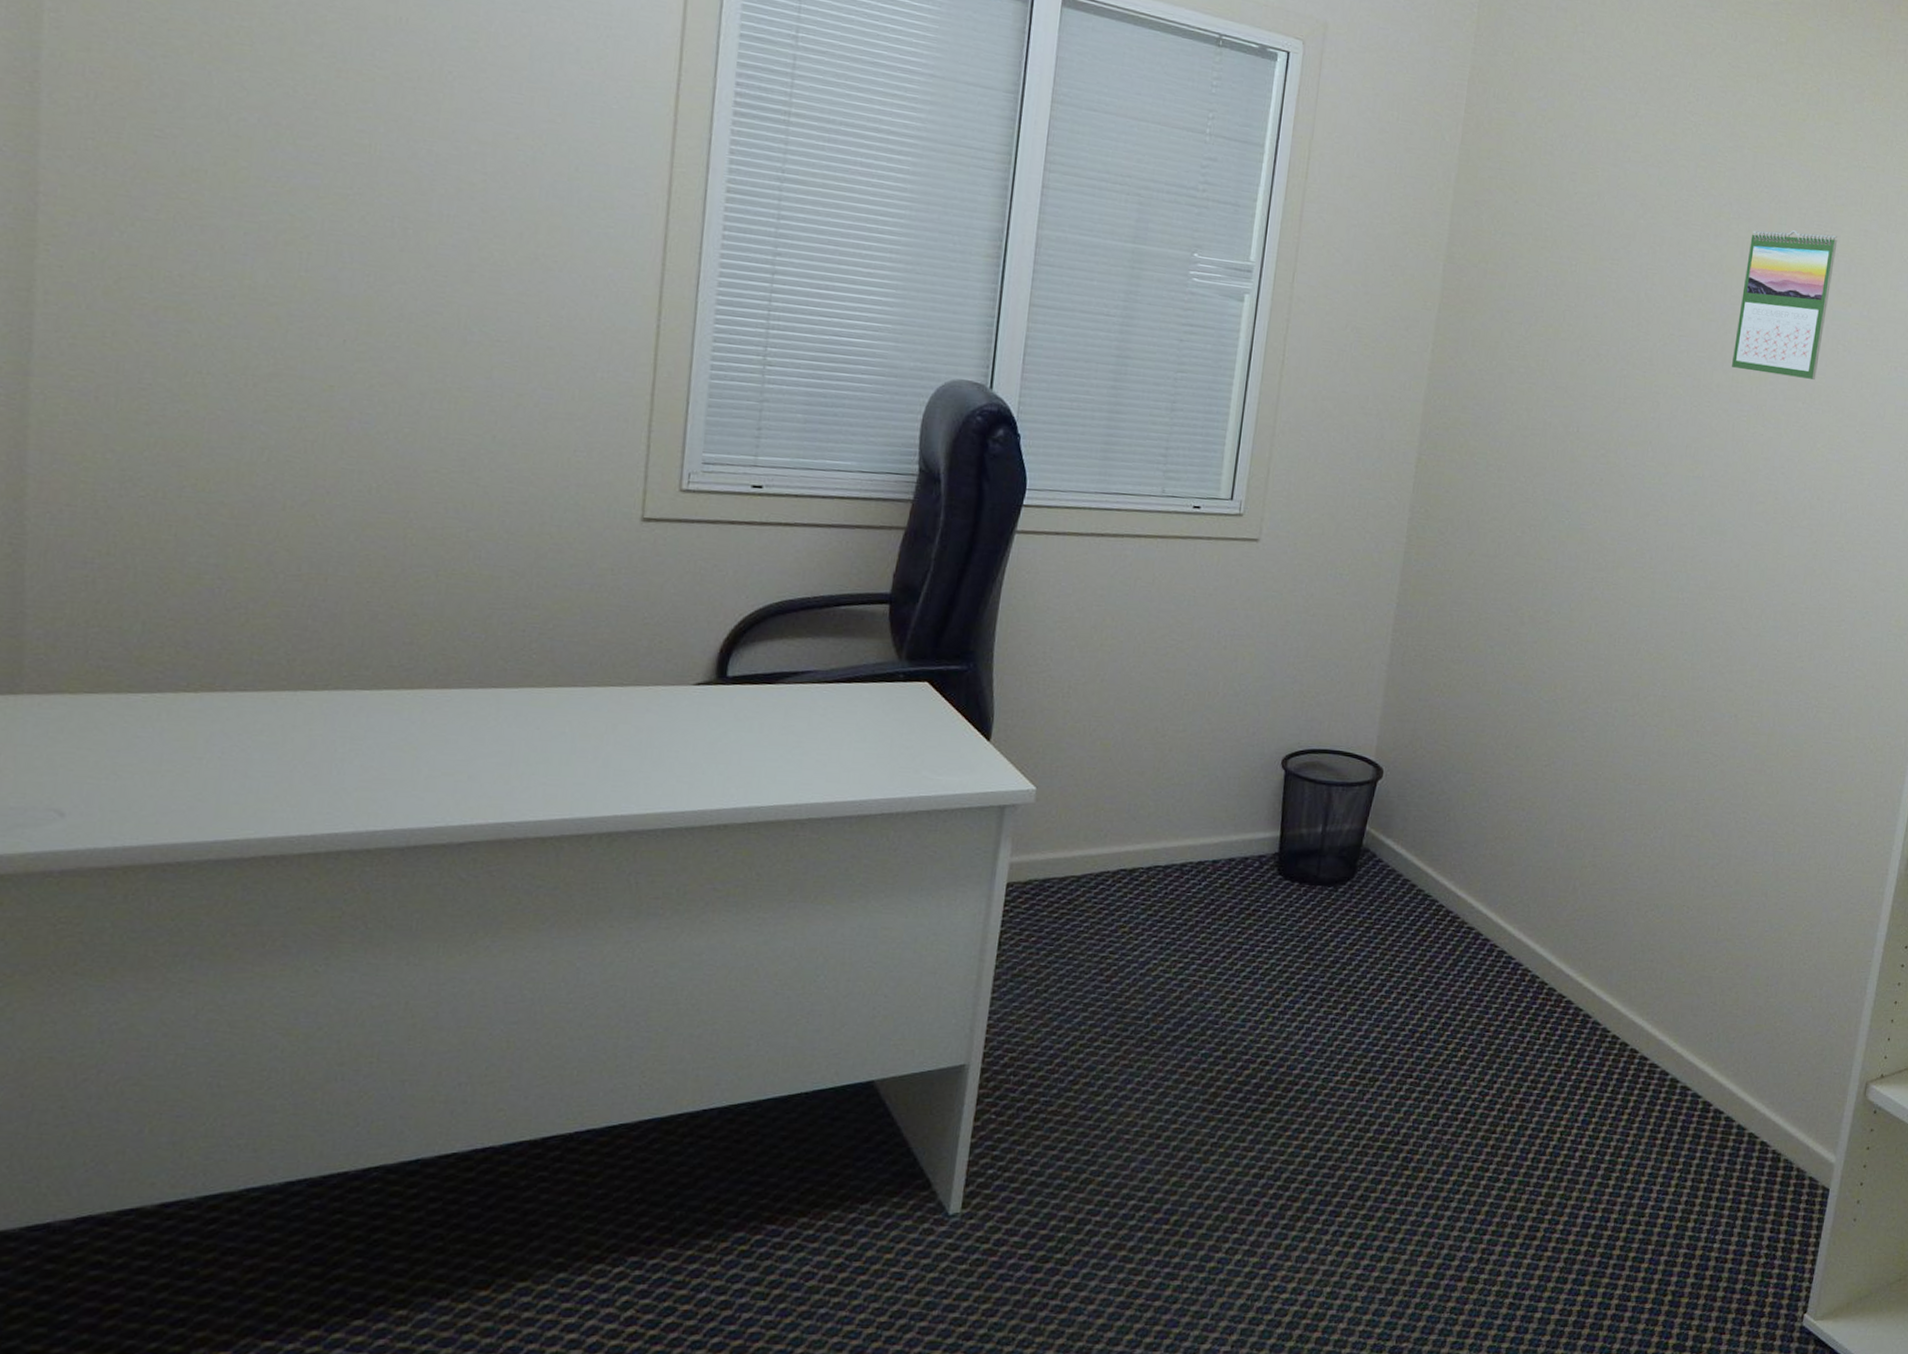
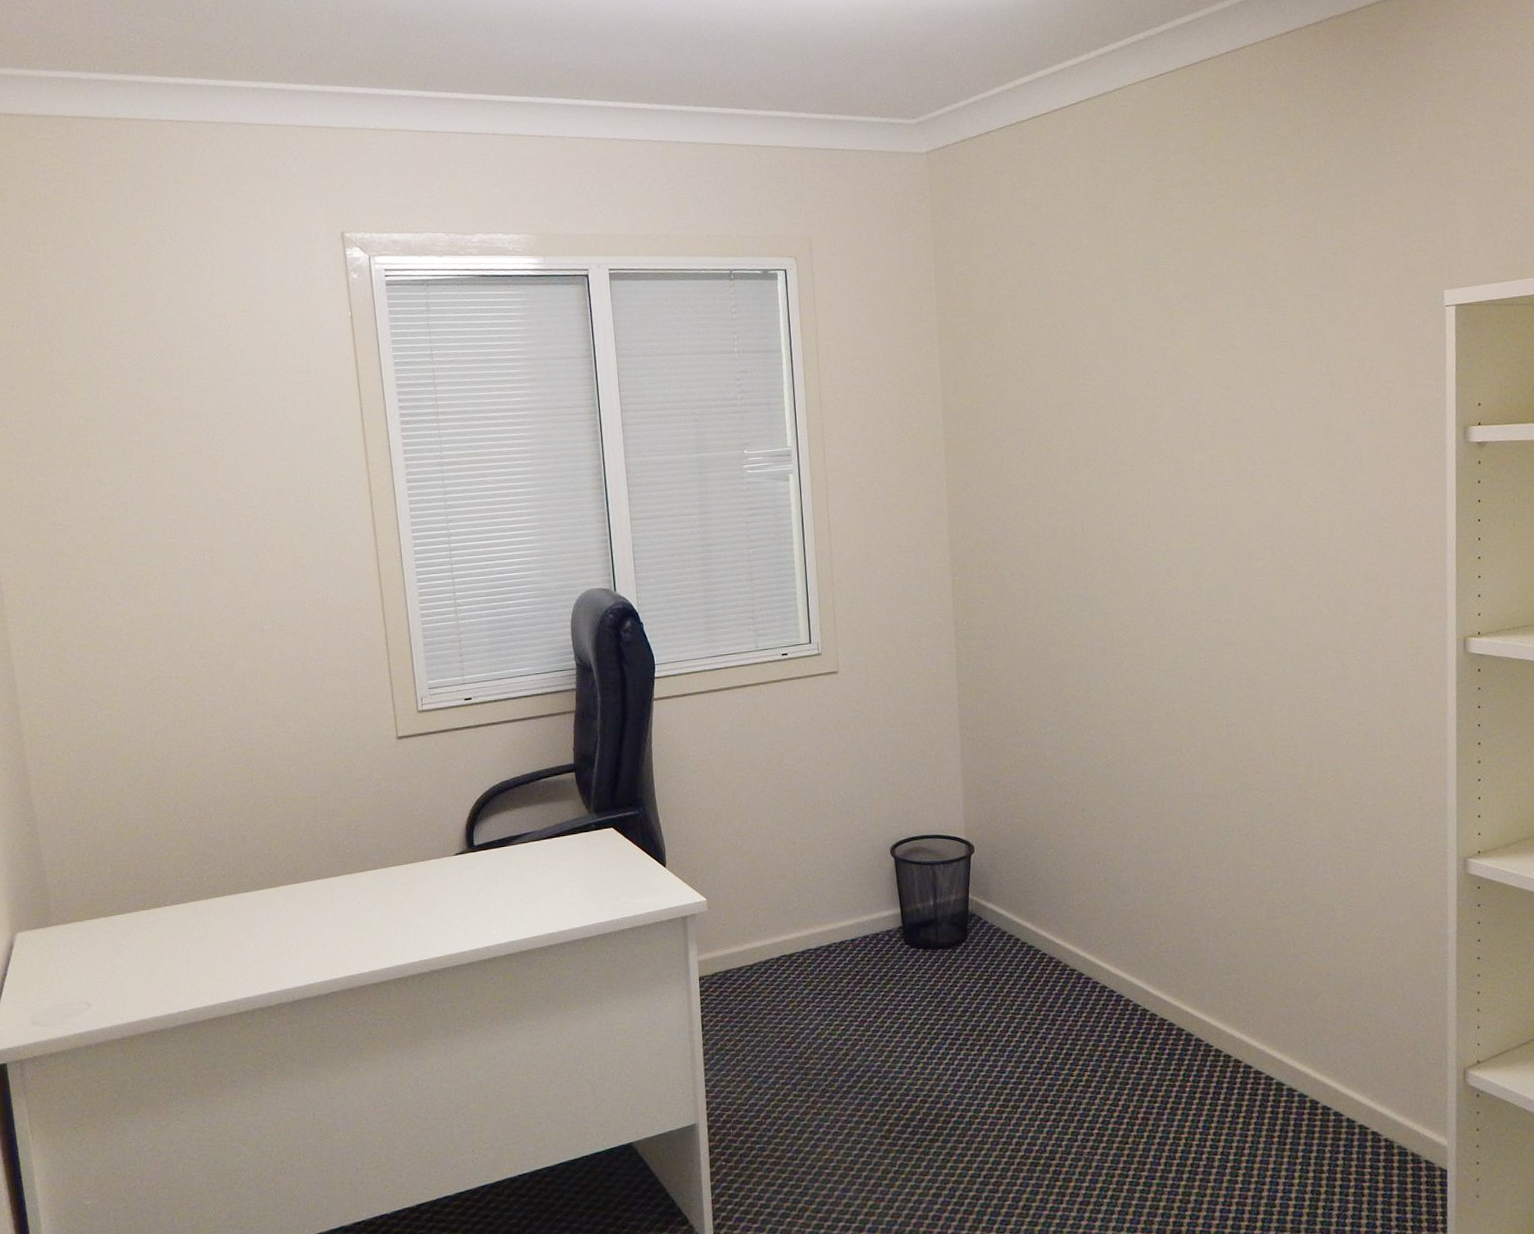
calendar: present [1732,230,1838,380] -> none [1204,306,1289,445]

